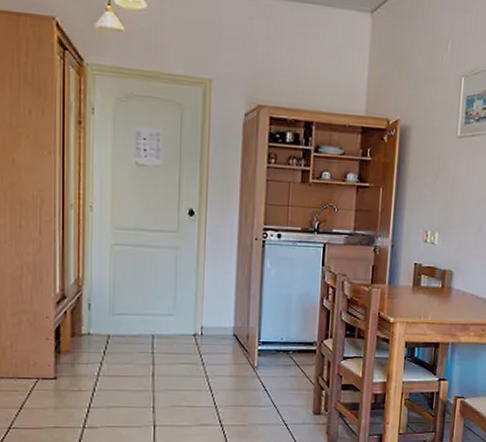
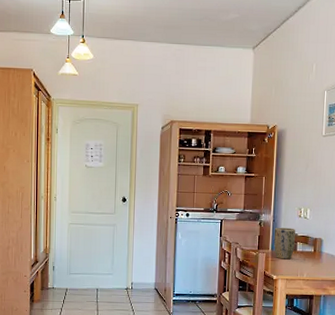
plant pot: none [392,255,420,297] -> present [274,227,296,260]

